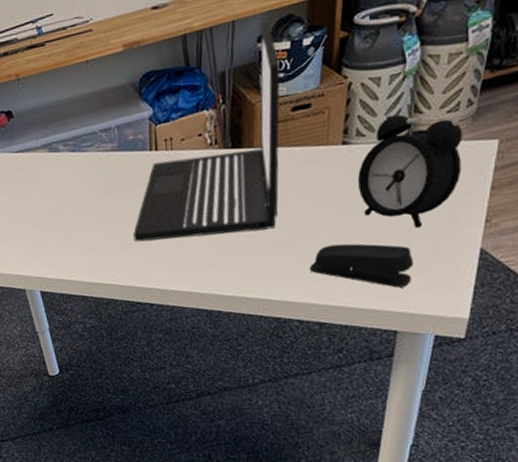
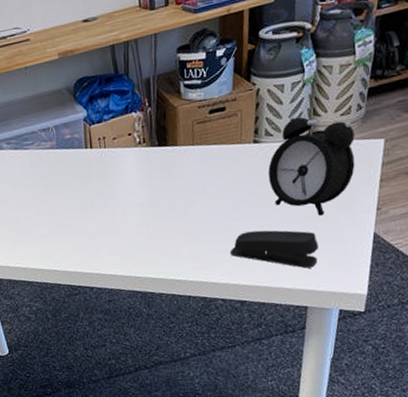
laptop: present [133,20,280,242] -> none [73,33,201,231]

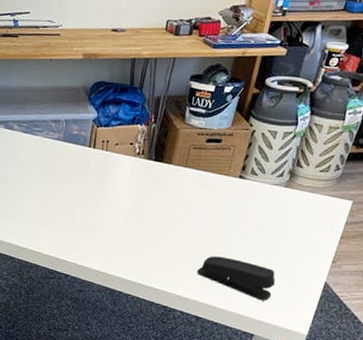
alarm clock: present [268,115,355,216] -> none [245,161,329,257]

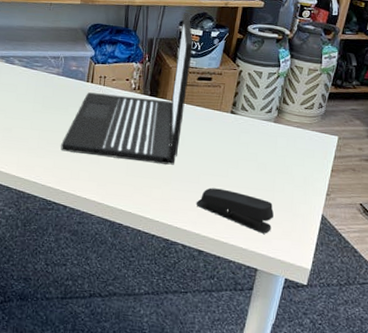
laptop: none [62,64,204,233] -> present [61,12,193,165]

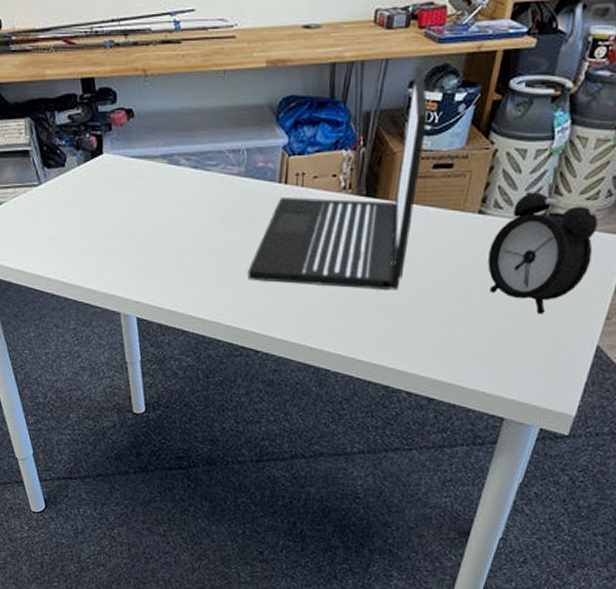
stapler: present [196,187,274,234] -> none [426,317,531,374]
alarm clock: none [239,98,315,189] -> present [487,188,598,314]

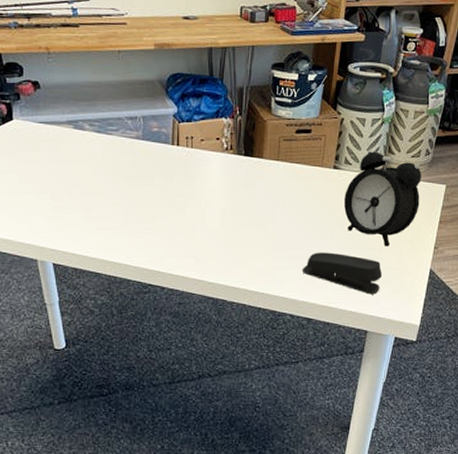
laptop: present [247,65,428,290] -> none [150,52,288,232]
stapler: none [426,317,531,374] -> present [302,252,382,295]

